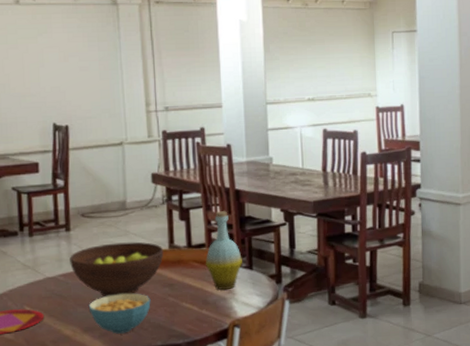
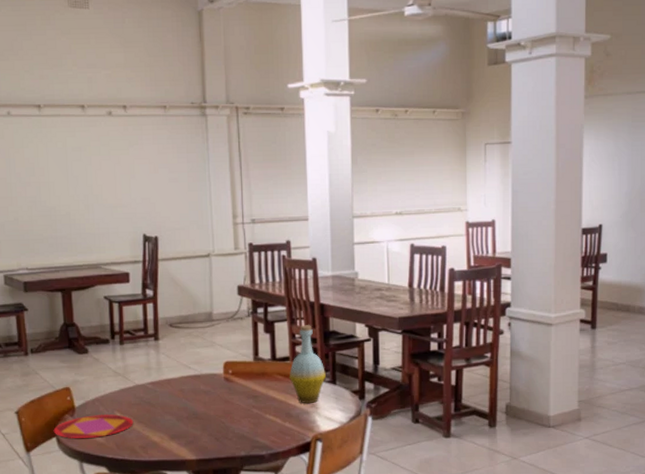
fruit bowl: present [70,242,164,297] -> none [158,353,249,406]
cereal bowl: present [88,293,151,334] -> none [175,403,236,442]

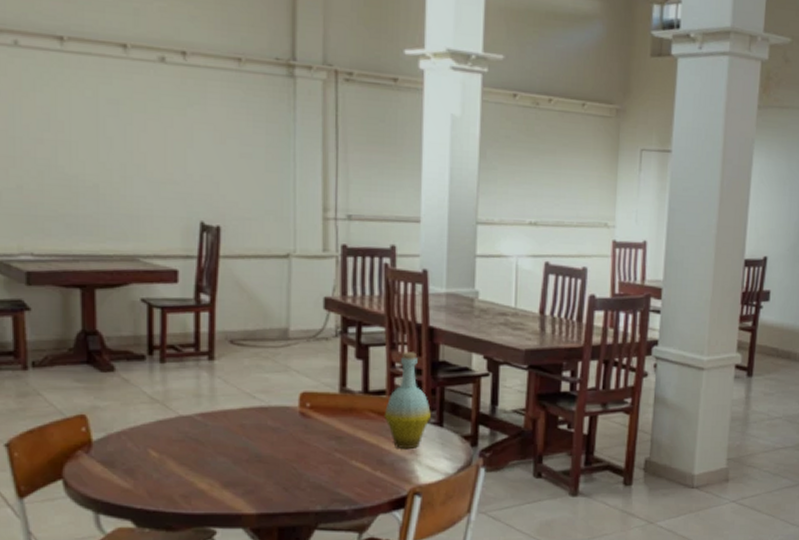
plate: present [53,413,134,439] -> none [59,451,174,483]

